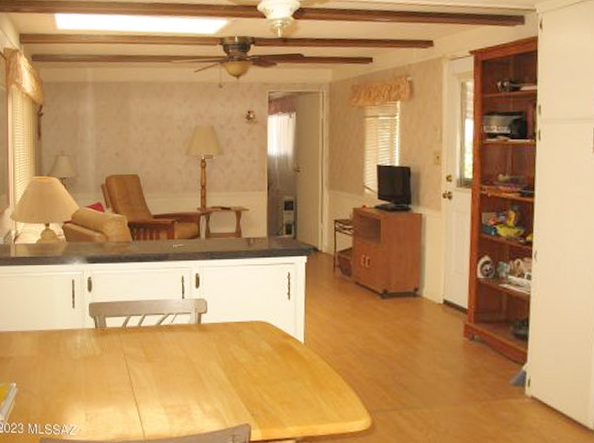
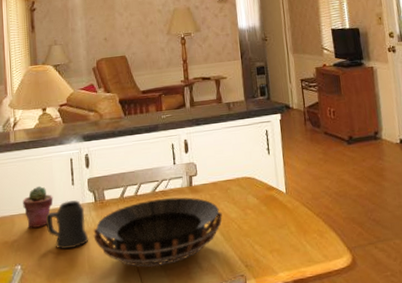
potted succulent: none [21,304,52,347] -> present [23,185,53,228]
mug: none [44,323,87,374] -> present [46,200,89,250]
decorative bowl: none [92,334,231,402] -> present [93,197,222,267]

